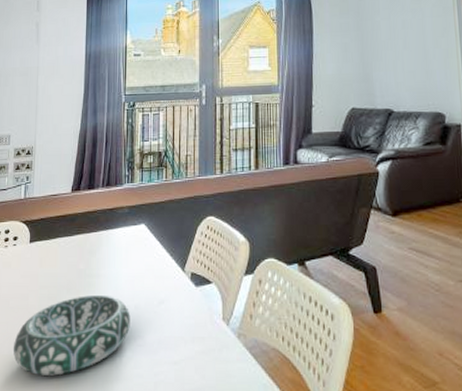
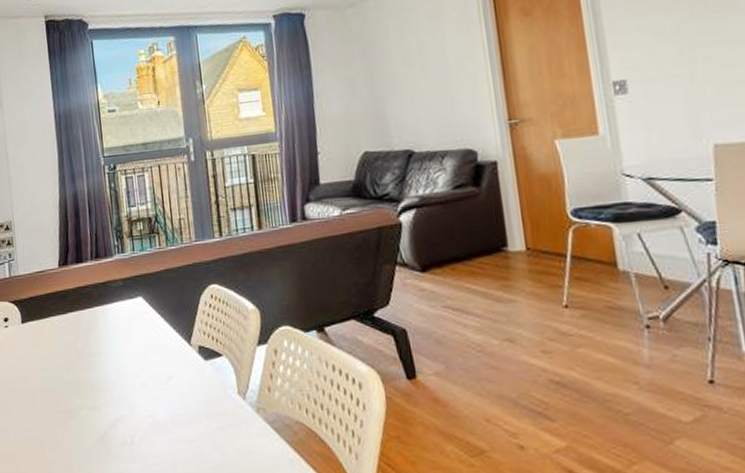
decorative bowl: present [13,294,131,376] -> none [19,373,139,458]

